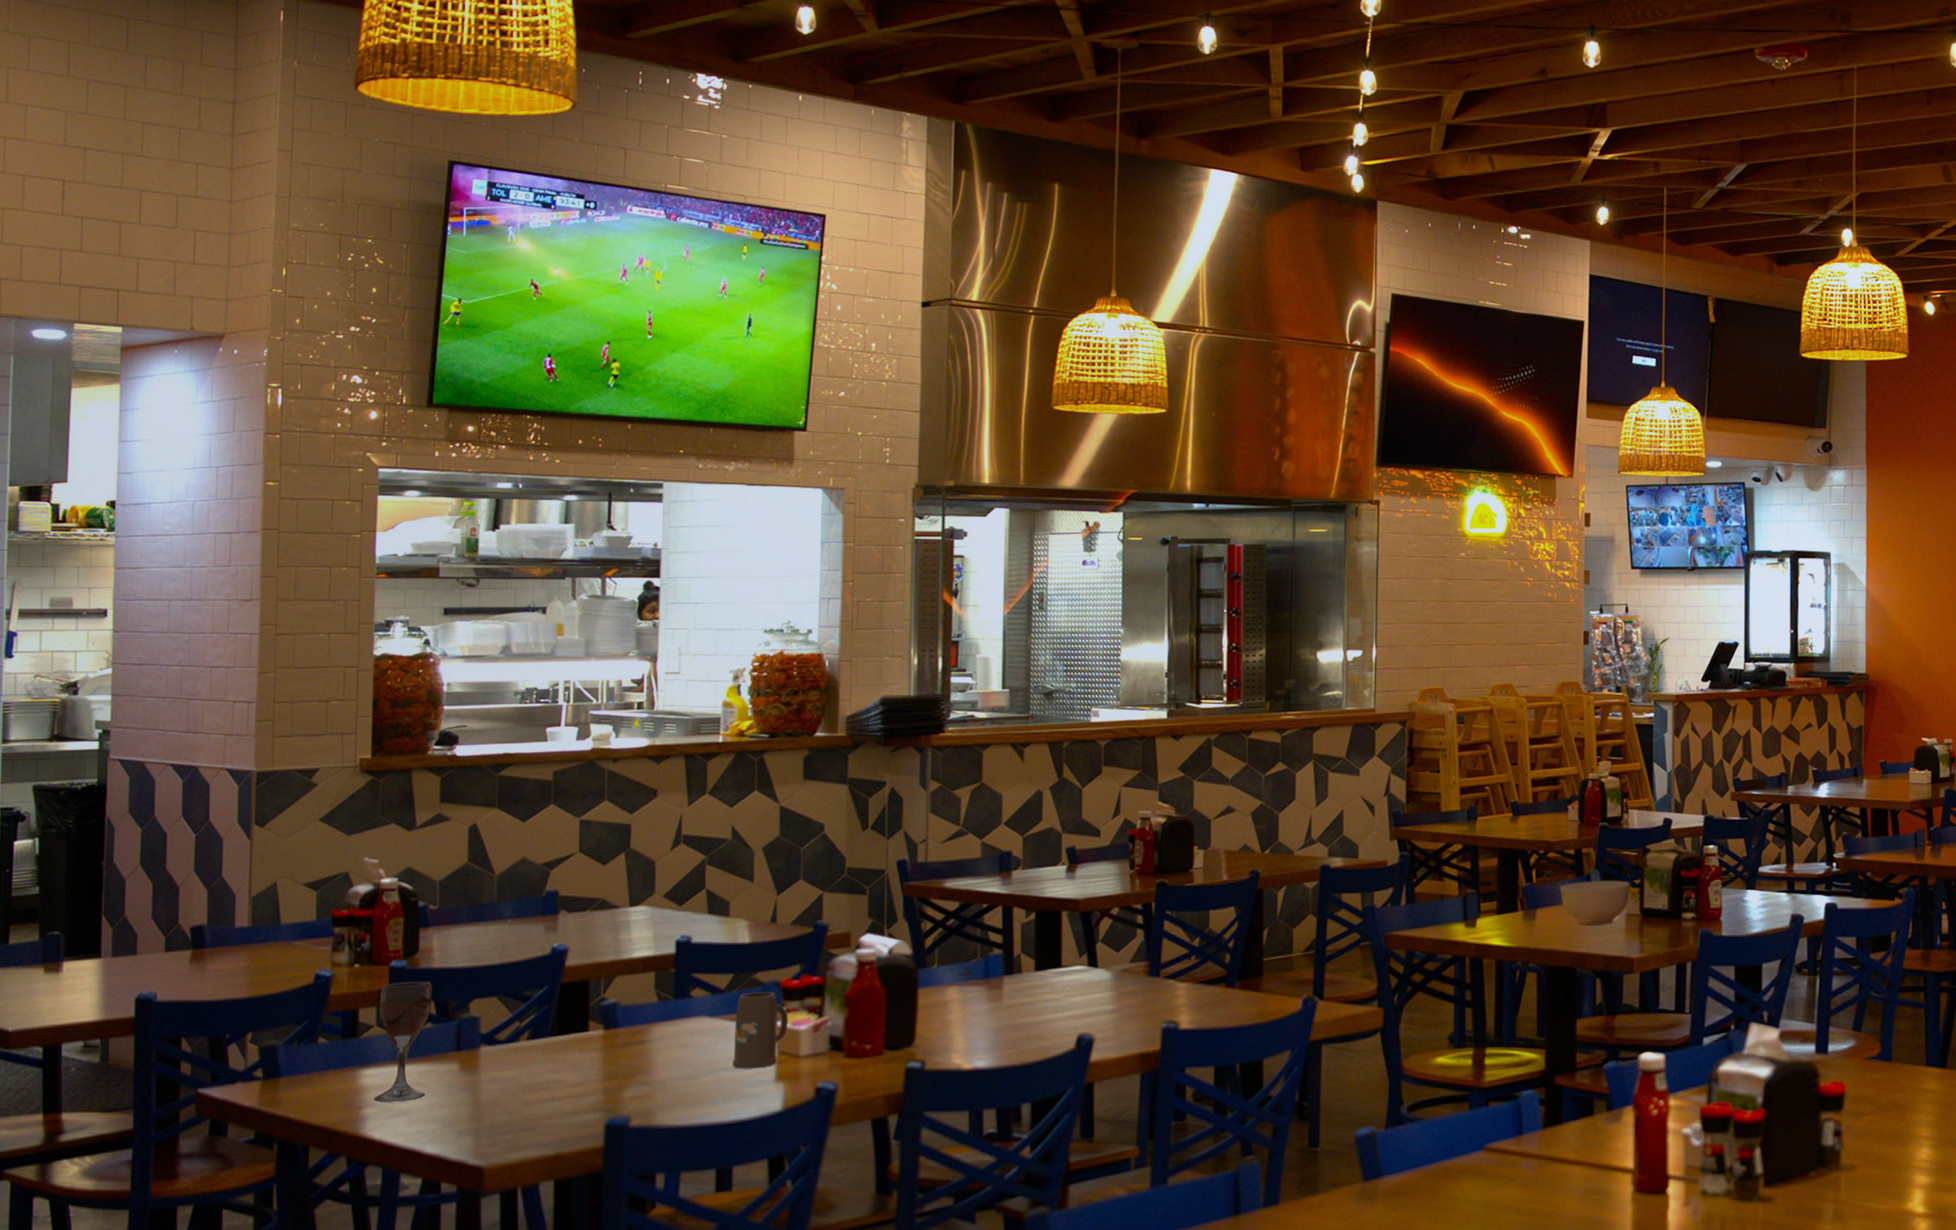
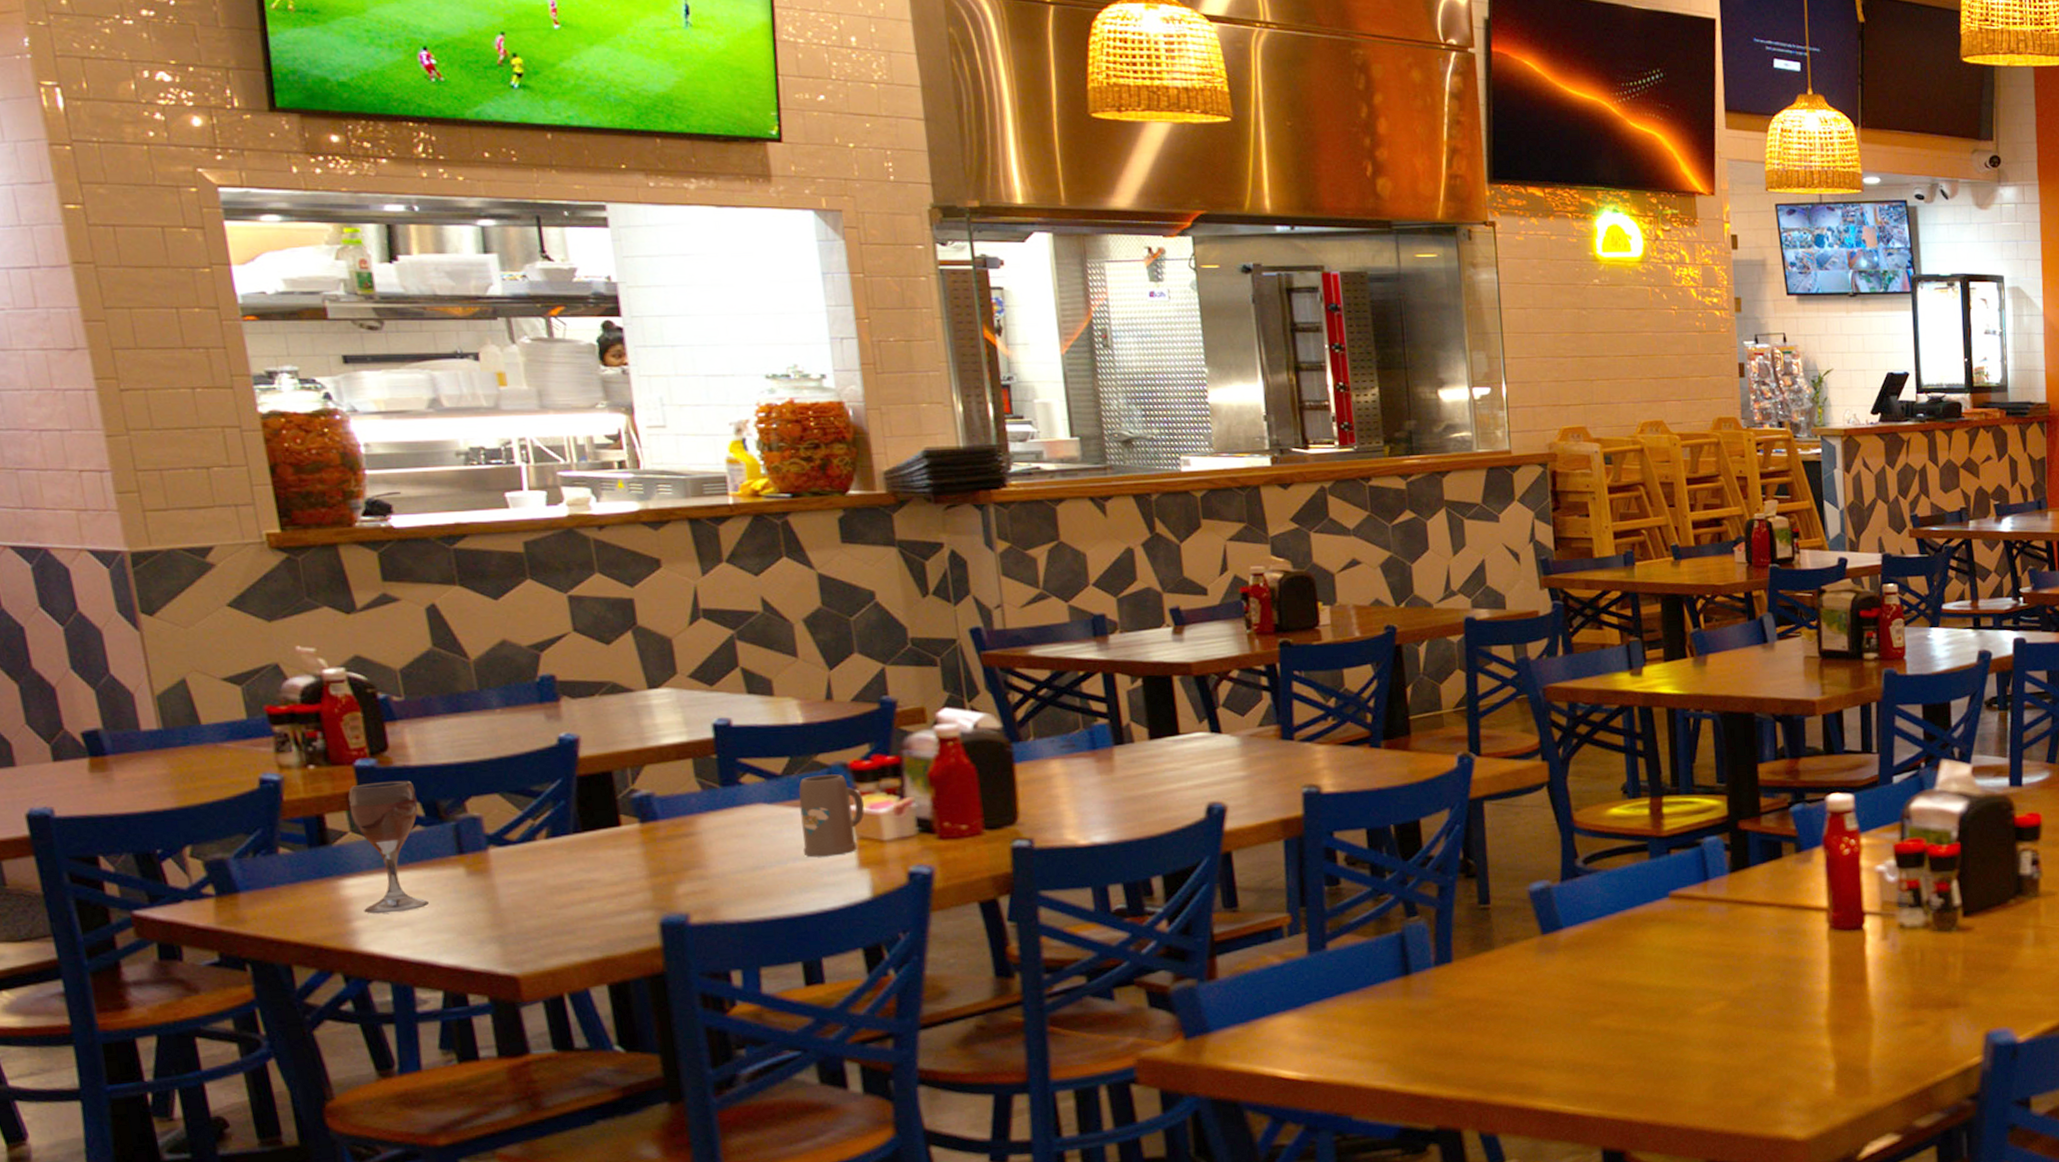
bowl: present [1559,880,1631,924] -> none [1730,622,1808,669]

